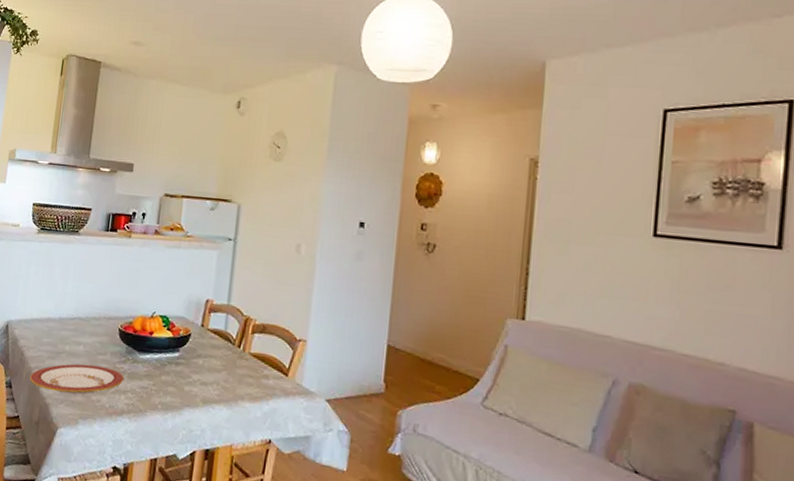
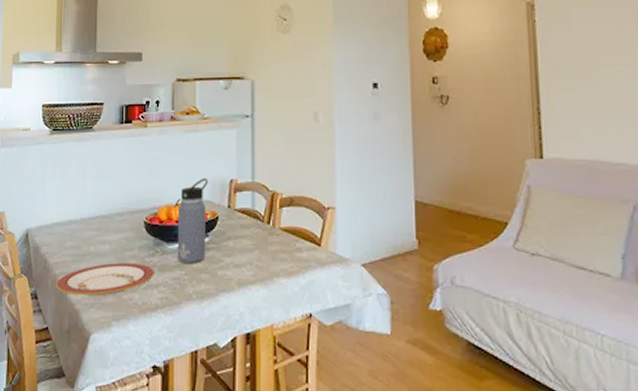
water bottle: none [147,294,185,376] -> present [177,177,208,264]

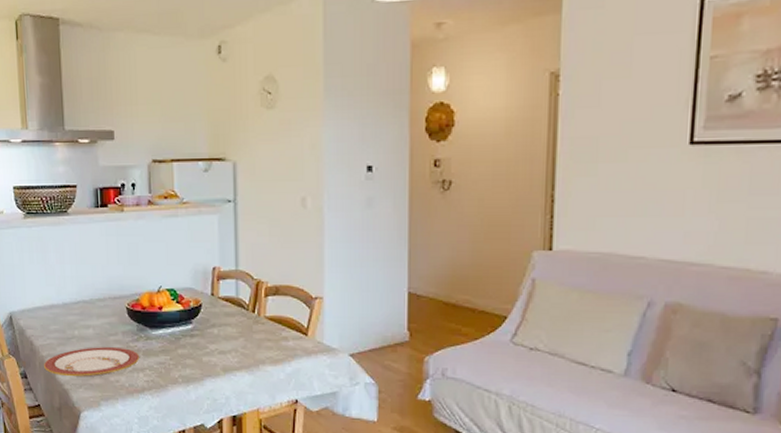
water bottle: present [177,177,208,264] -> none [159,264,190,350]

